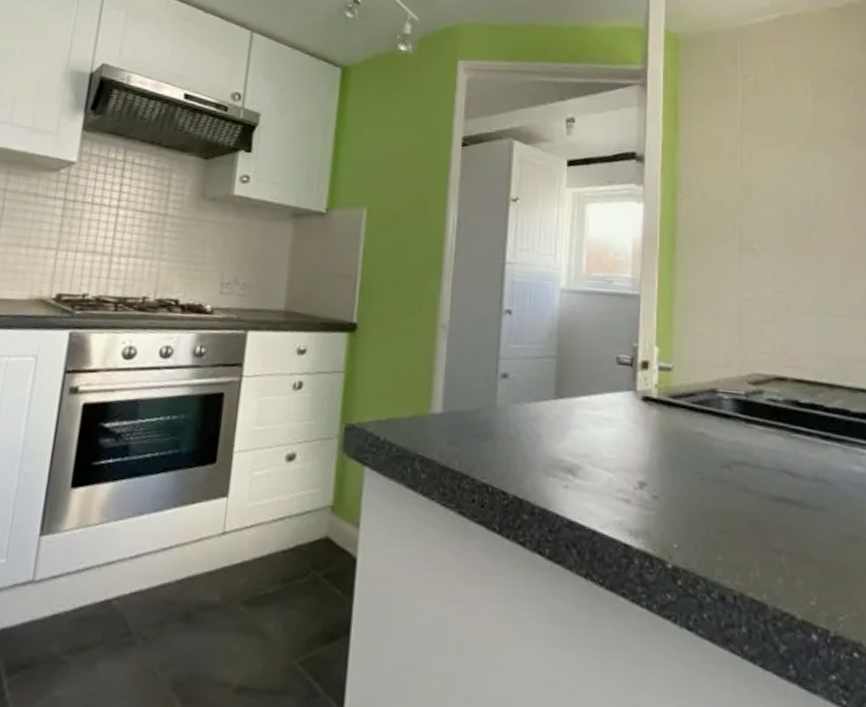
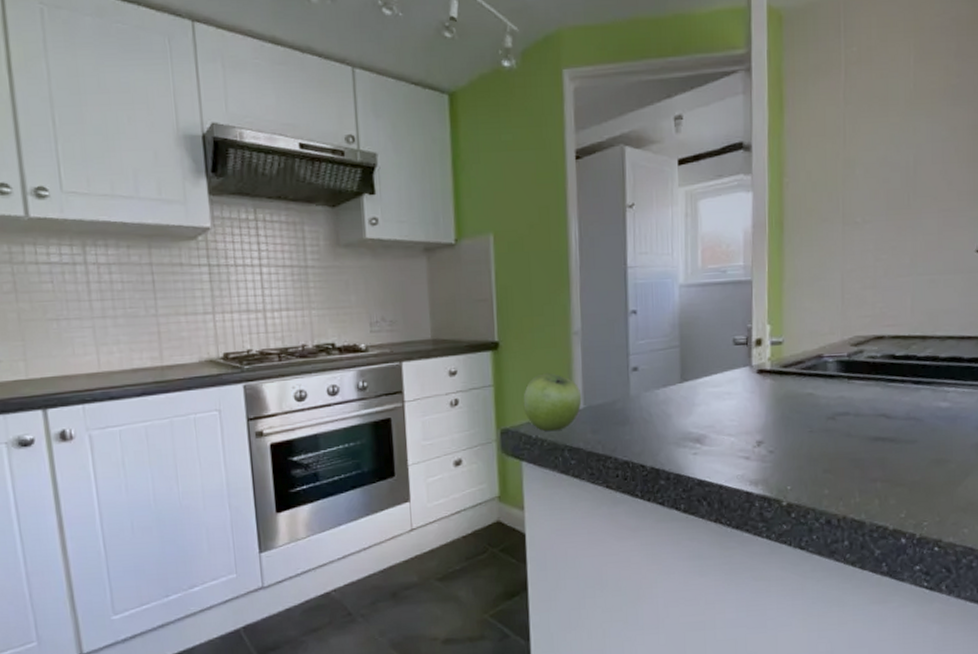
fruit: none [374,365,442,435] -> present [523,373,582,431]

